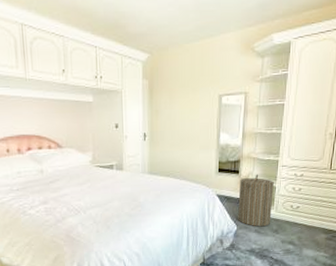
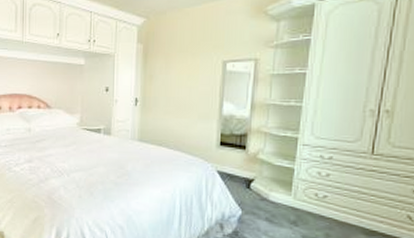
laundry hamper: present [238,174,274,227] -> none [243,152,292,216]

